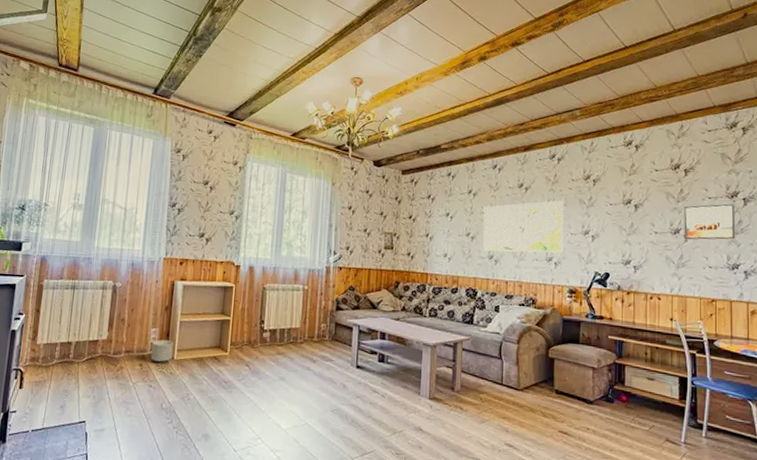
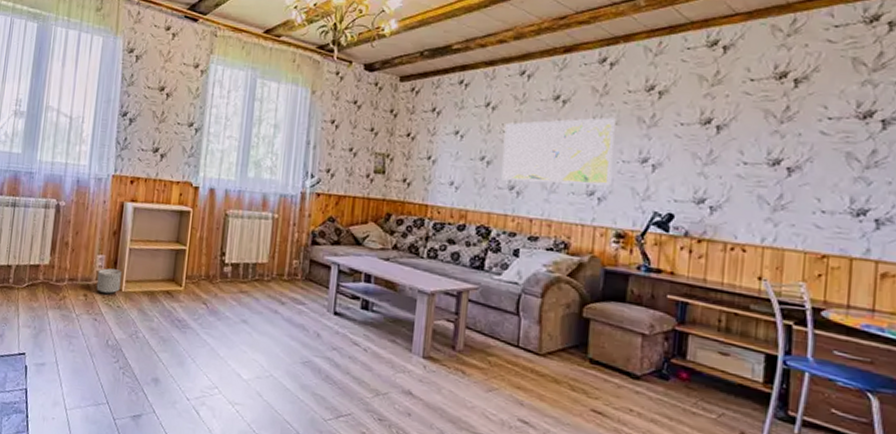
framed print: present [684,203,736,240] -> none [786,126,868,176]

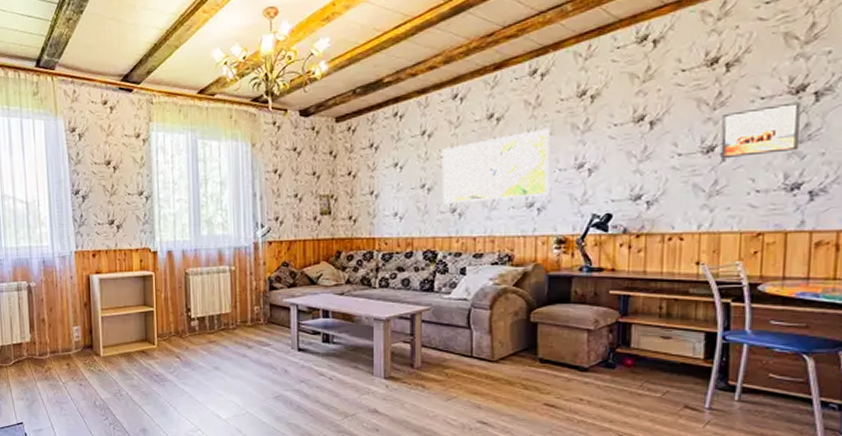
planter: present [96,268,122,295] -> none [76,337,99,361]
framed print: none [786,126,868,176] -> present [720,102,801,159]

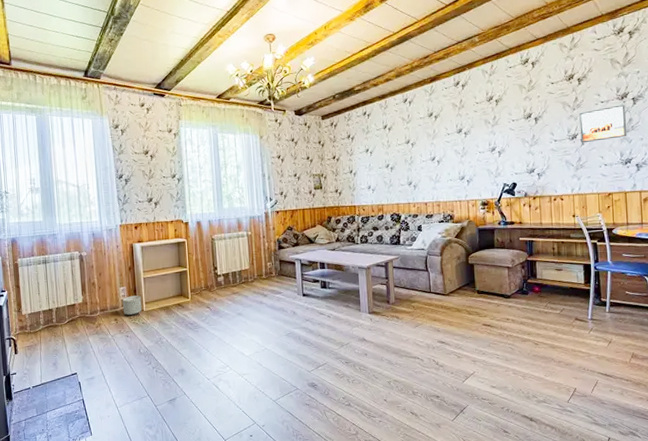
planter: none [76,337,99,361] -> present [122,295,142,316]
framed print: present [442,128,550,205] -> none [399,123,474,179]

